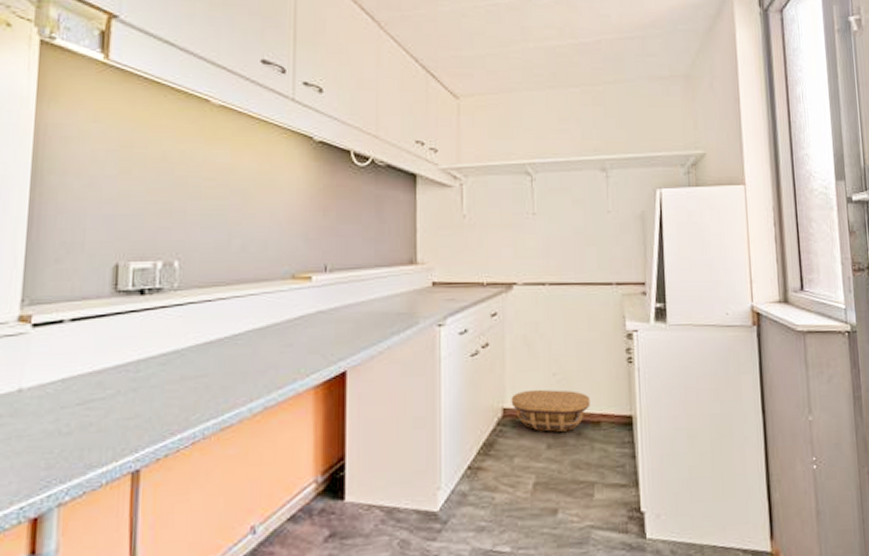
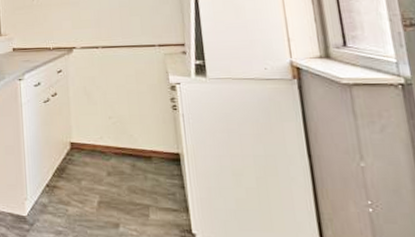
basket: present [511,389,590,432] -> none [76,129,142,163]

